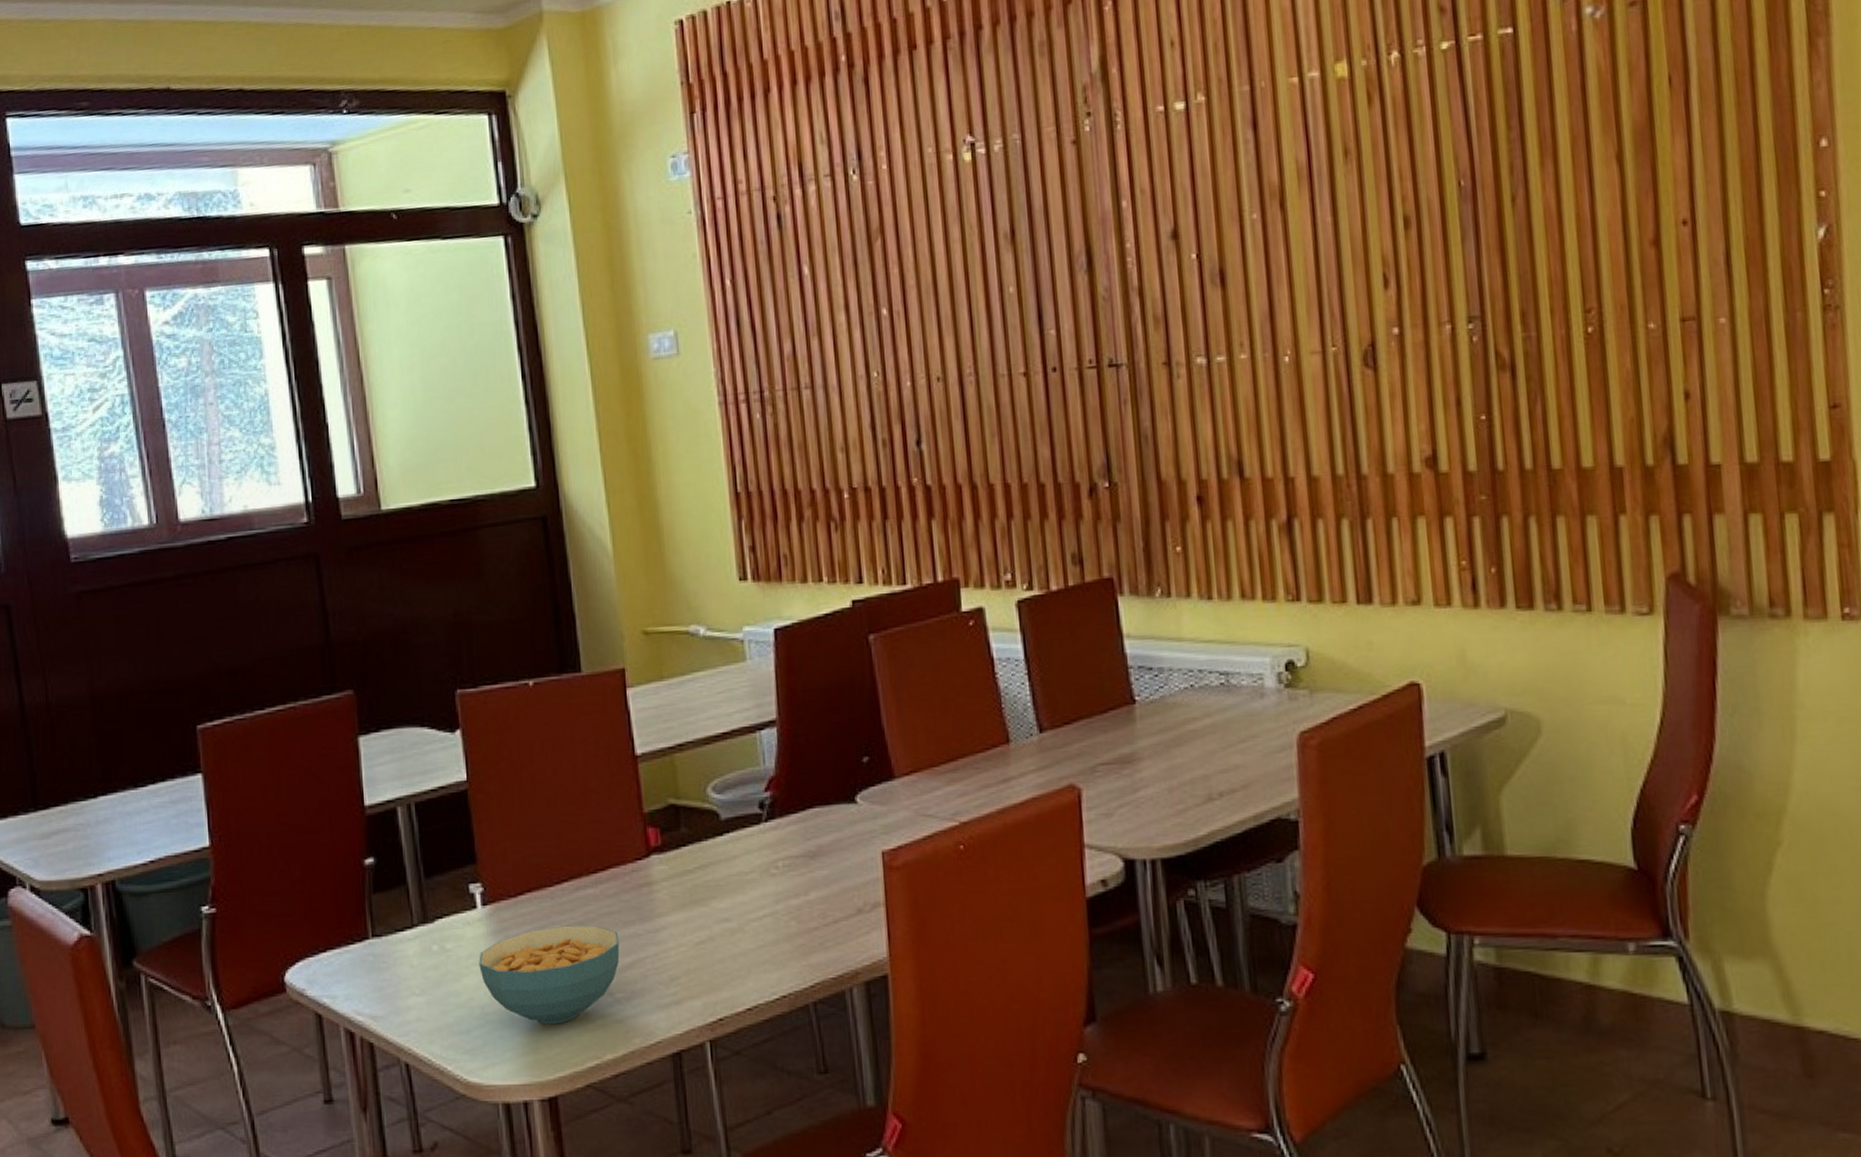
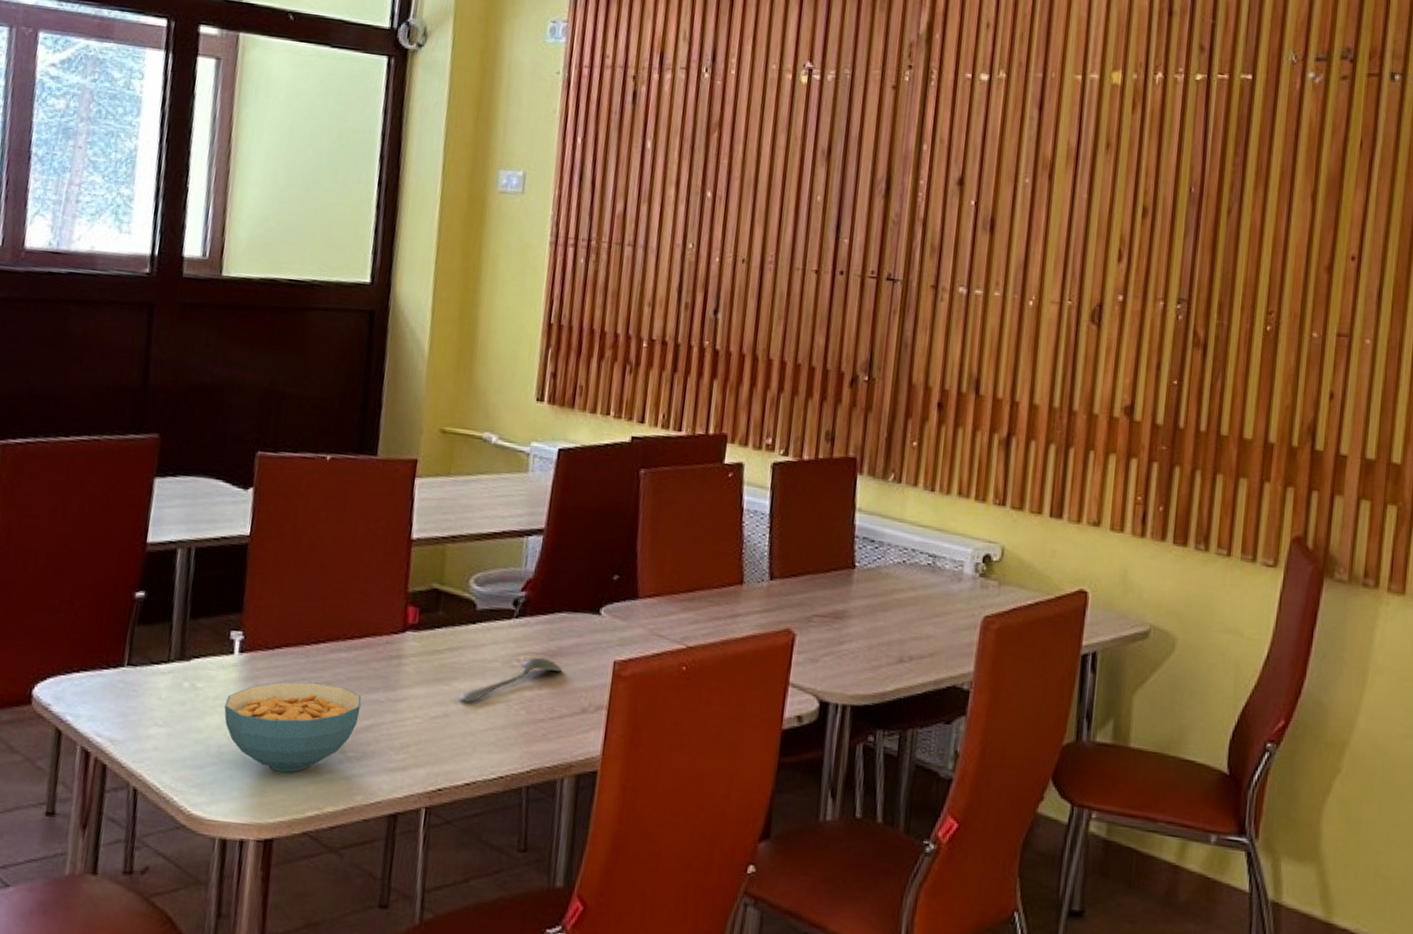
spoon: none [721,860,827,922] -> present [459,657,562,703]

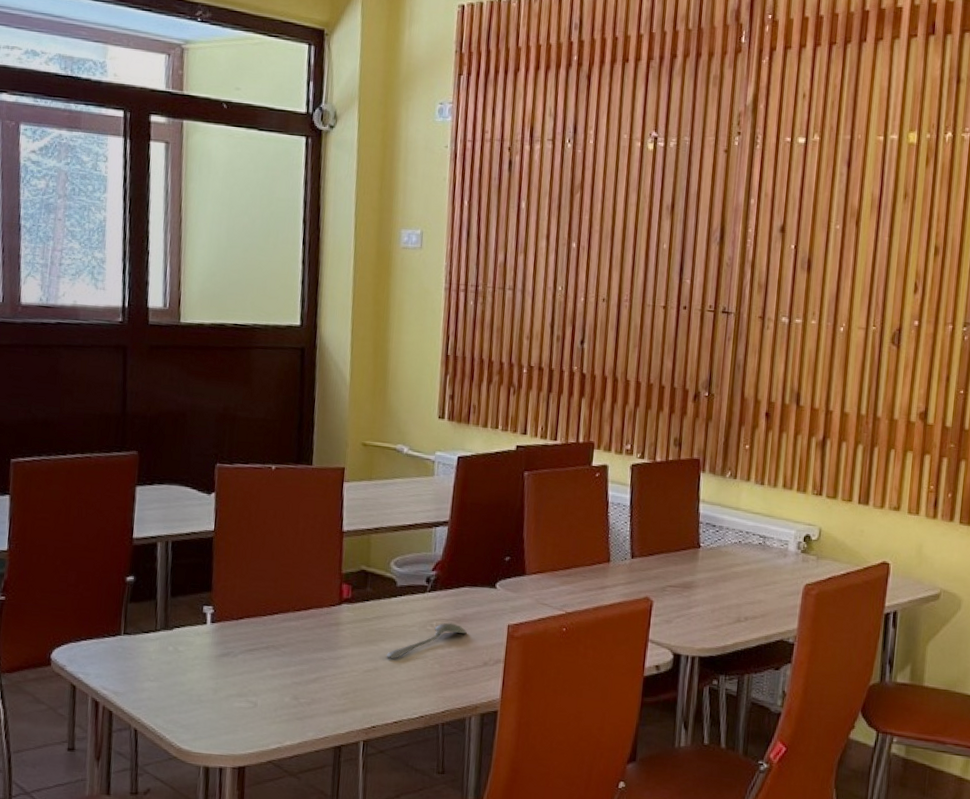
cereal bowl: present [224,682,362,773] -> none [201,645,309,715]

